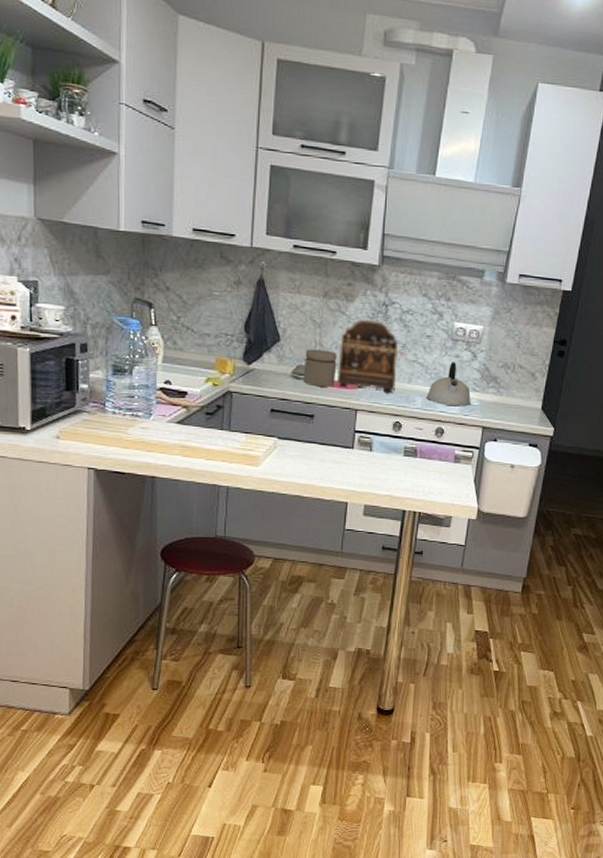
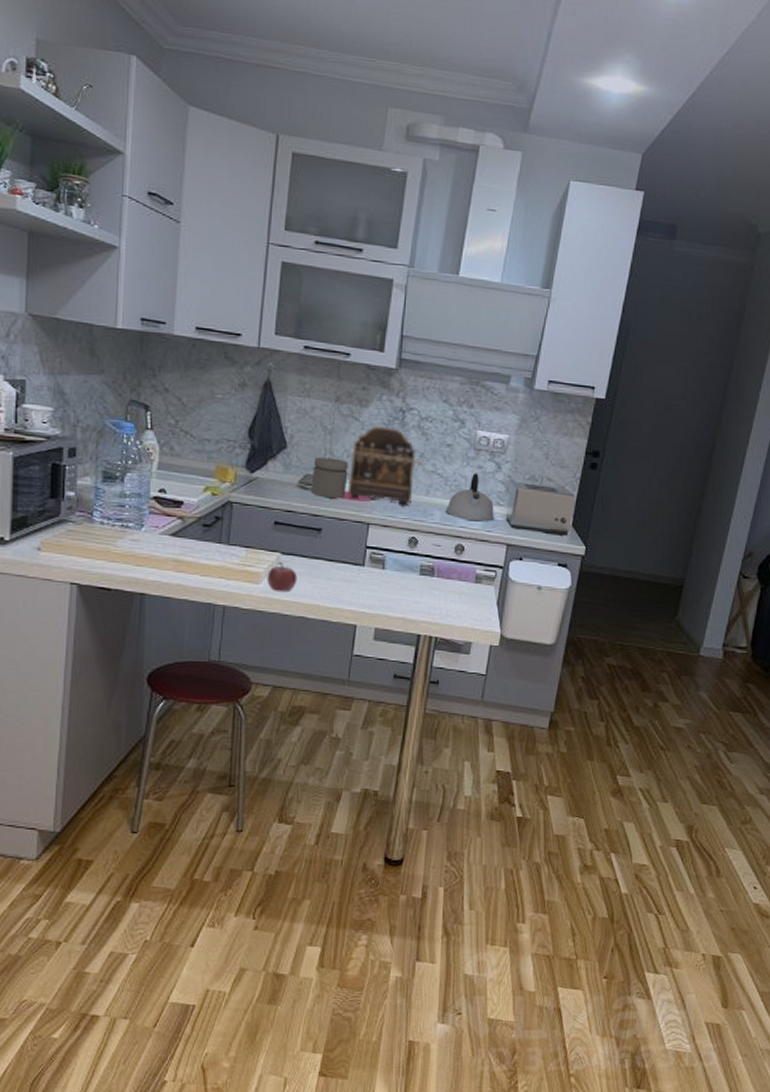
fruit: none [265,446,293,474] -> present [267,562,298,593]
toaster: none [480,369,545,418] -> present [505,481,576,536]

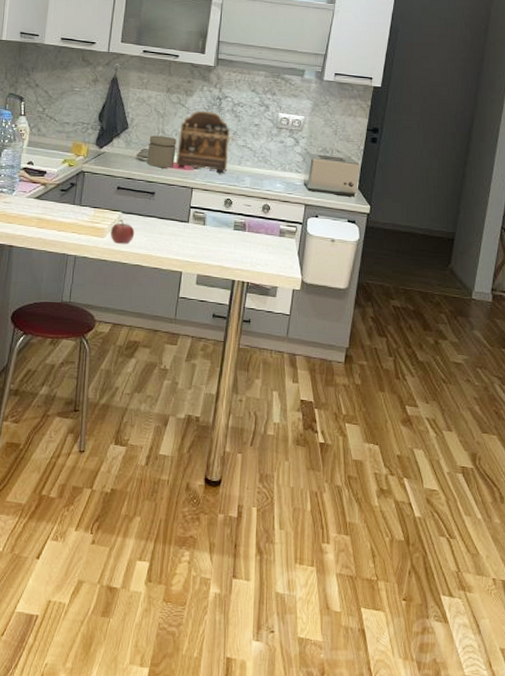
kettle: present [445,473,495,522] -> none [254,147,295,186]

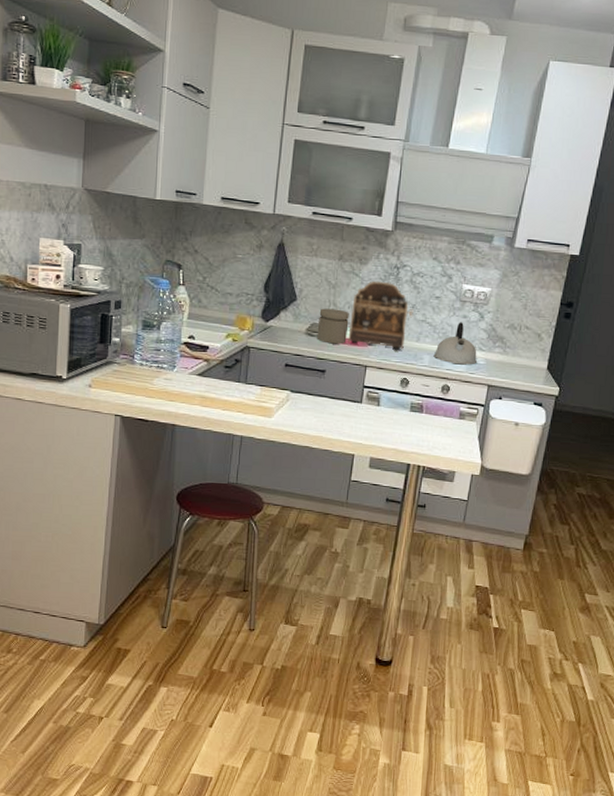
fruit: present [110,220,135,245] -> none [278,399,304,426]
kettle: none [254,147,295,186] -> present [433,322,478,365]
toaster: present [303,153,361,197] -> none [487,329,551,378]

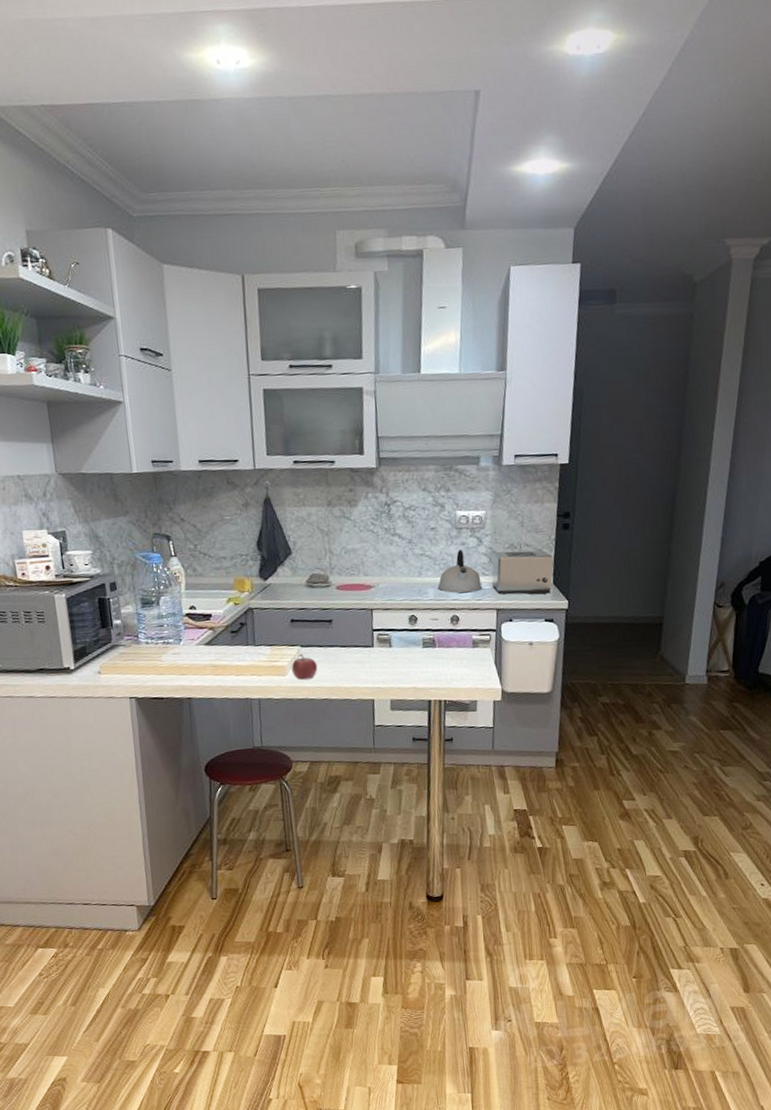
fruit: none [278,399,304,426] -> present [291,654,318,681]
jar: present [317,308,349,345] -> none [316,556,349,593]
spice rack: present [348,280,413,350] -> none [348,521,411,590]
toaster: none [487,329,551,378] -> present [491,550,554,596]

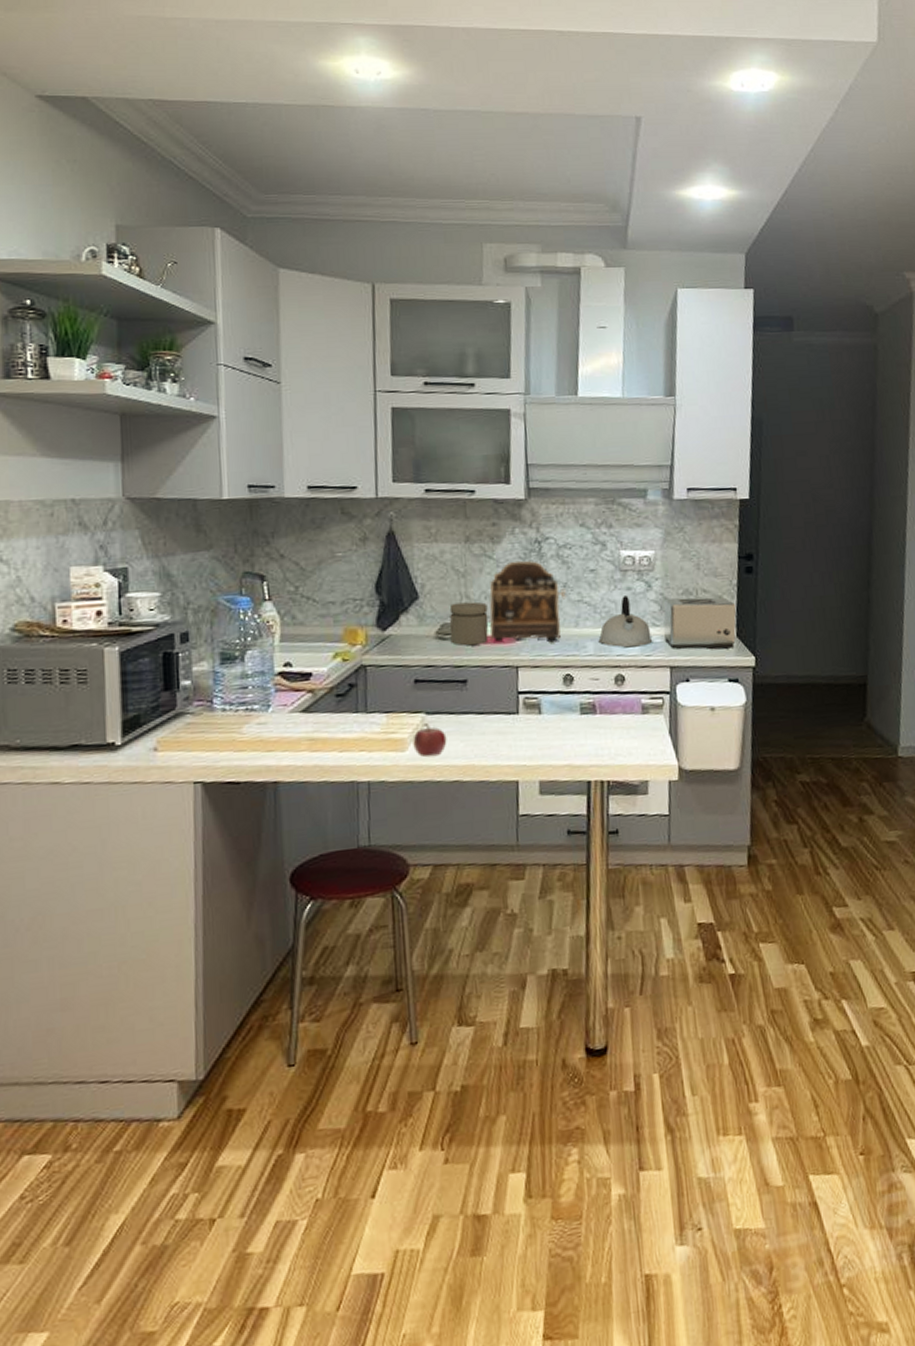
jar: none [316,556,349,593] -> present [449,601,489,647]
spice rack: none [348,521,411,590] -> present [489,560,566,643]

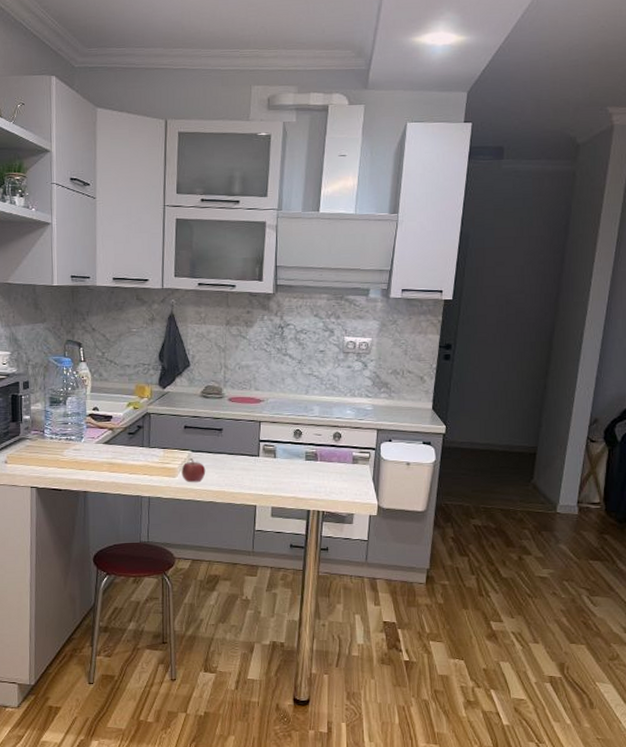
jar: present [449,601,489,647] -> none [211,370,241,404]
spice rack: present [489,560,566,643] -> none [241,341,300,404]
kettle: present [598,595,653,648] -> none [323,372,365,413]
toaster: present [663,597,737,650] -> none [374,376,434,418]

